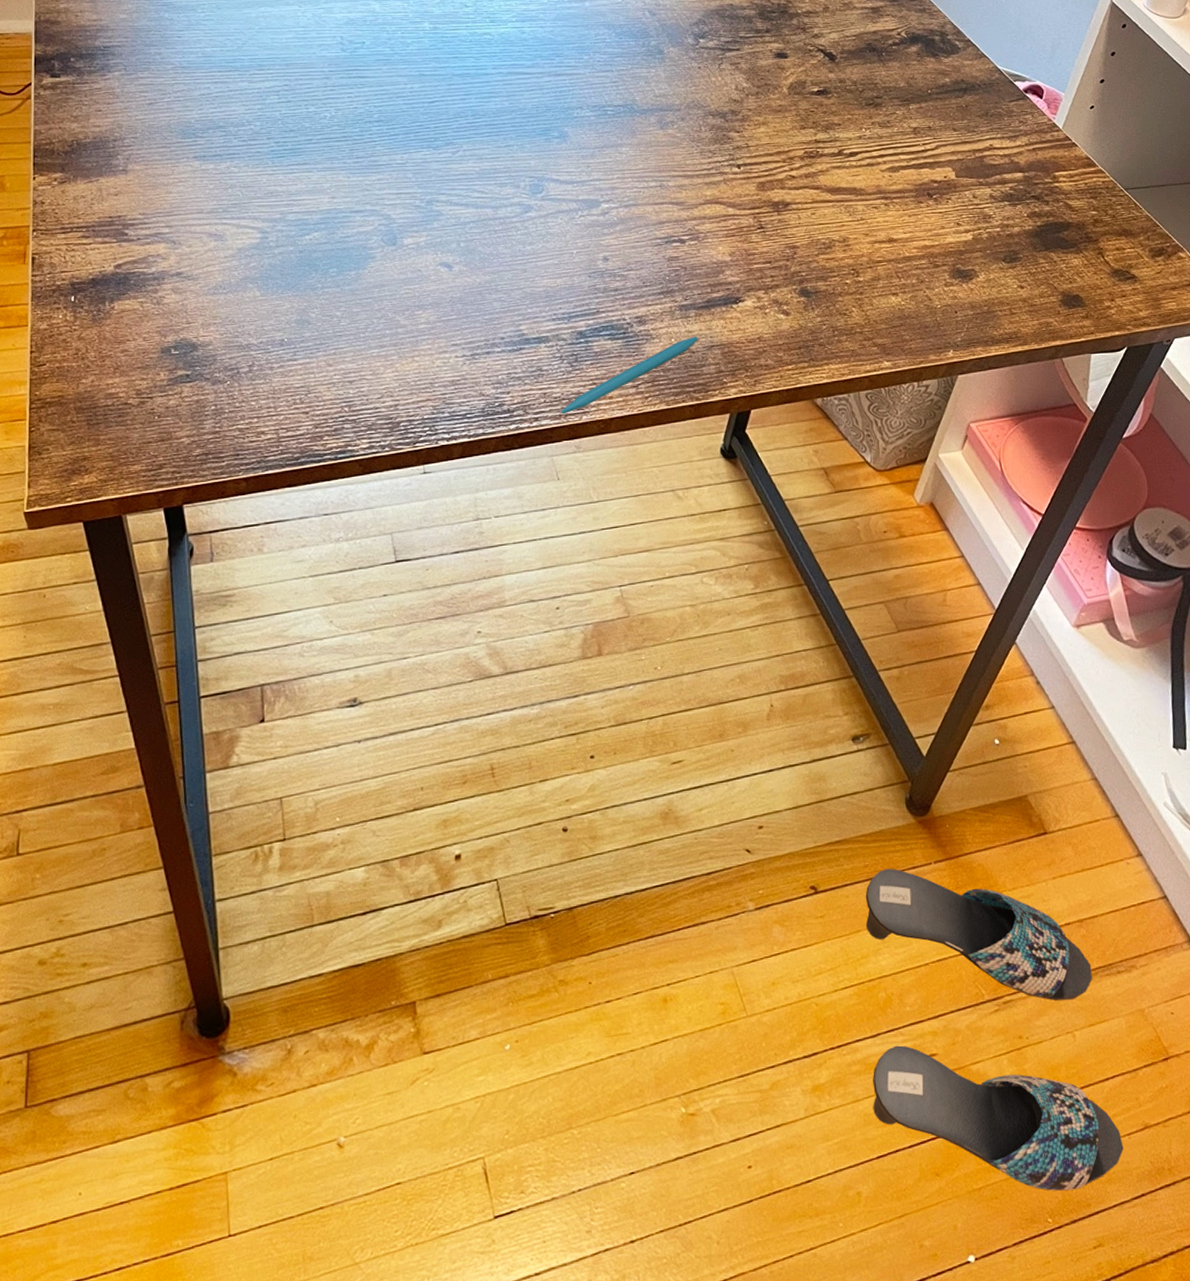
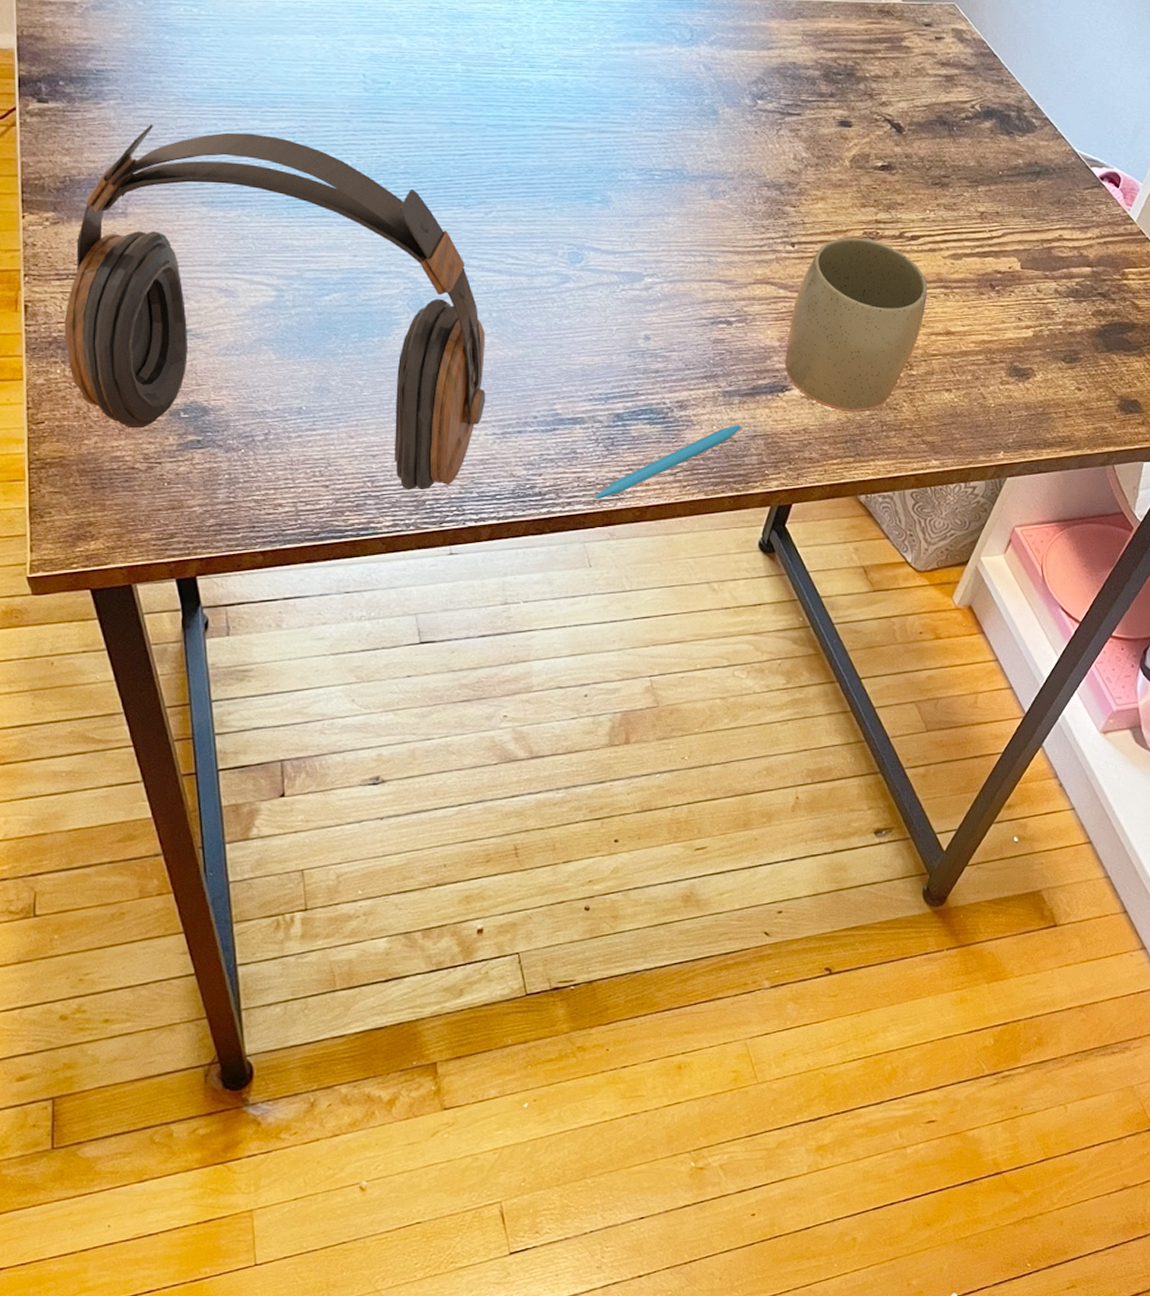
headphones: none [67,91,456,413] -> present [64,125,486,490]
mug: none [737,157,869,319] -> present [785,237,928,412]
slippers: present [865,868,1124,1191] -> none [872,953,1102,1241]

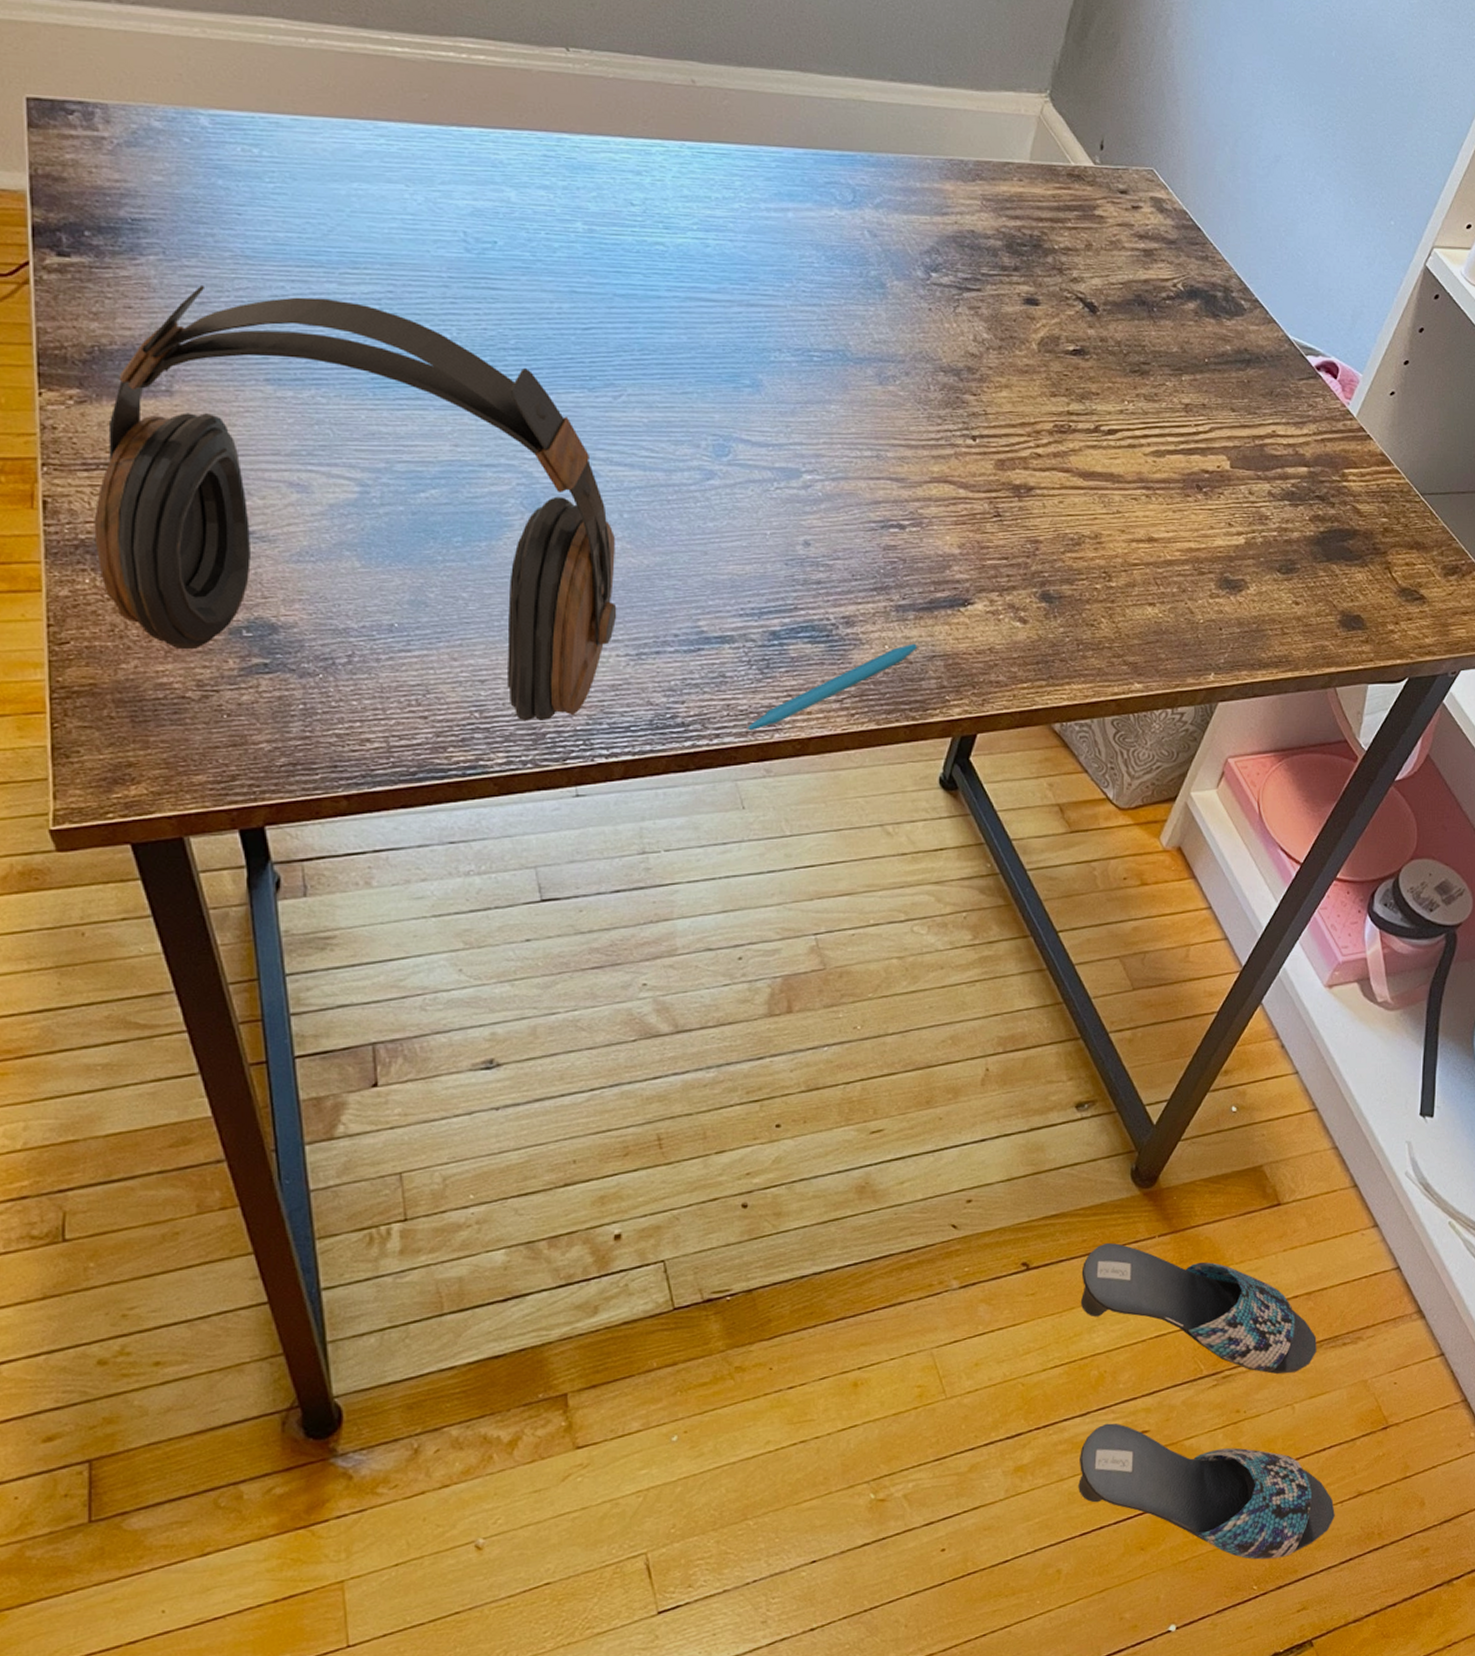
mug: present [785,237,928,412] -> none [967,430,1127,628]
slippers: none [872,953,1102,1241] -> present [1078,1242,1335,1560]

